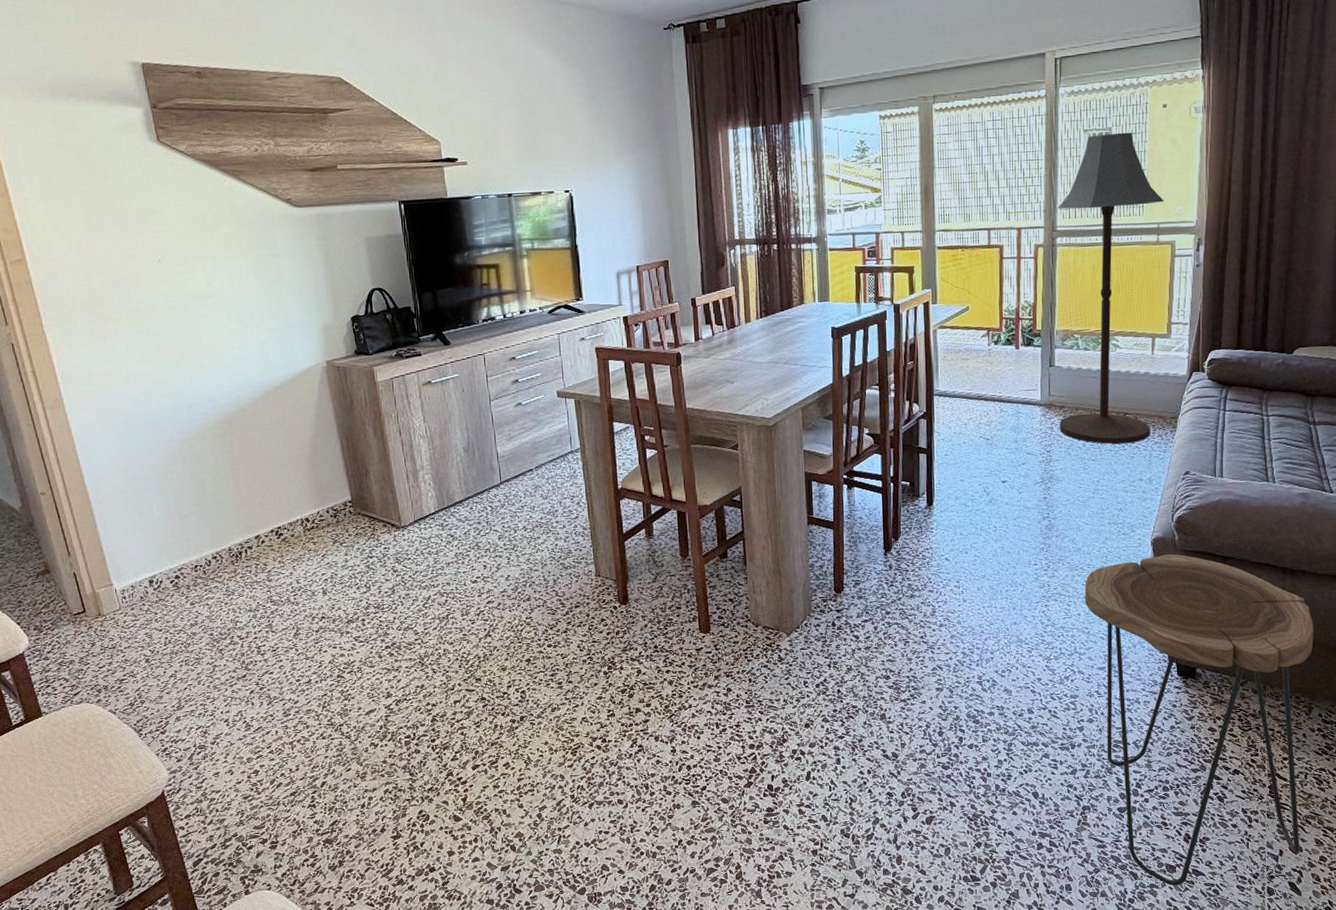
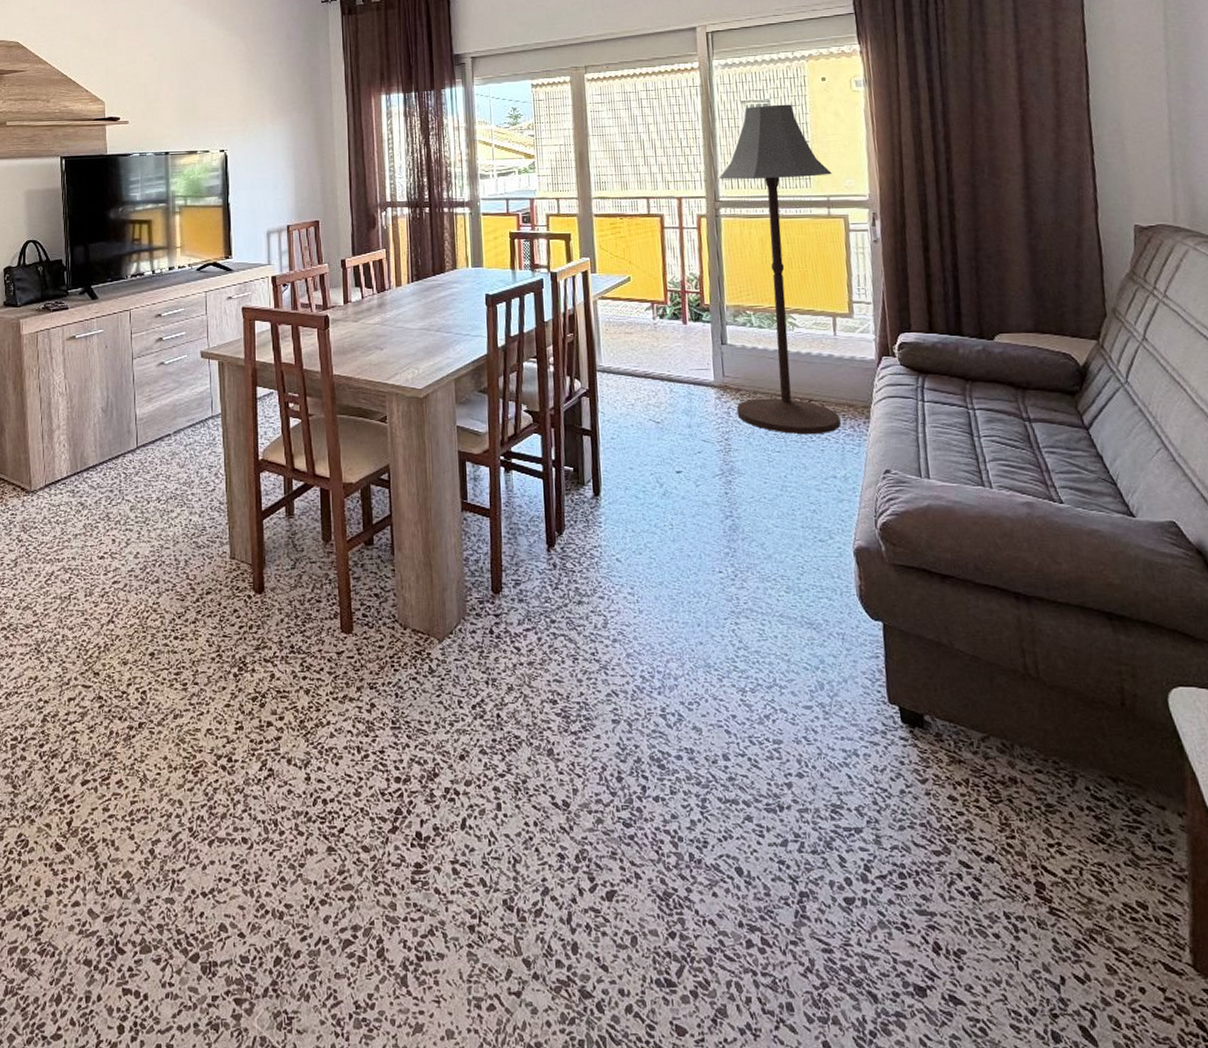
side table: present [1085,554,1314,886] -> none [779,569,1088,1017]

